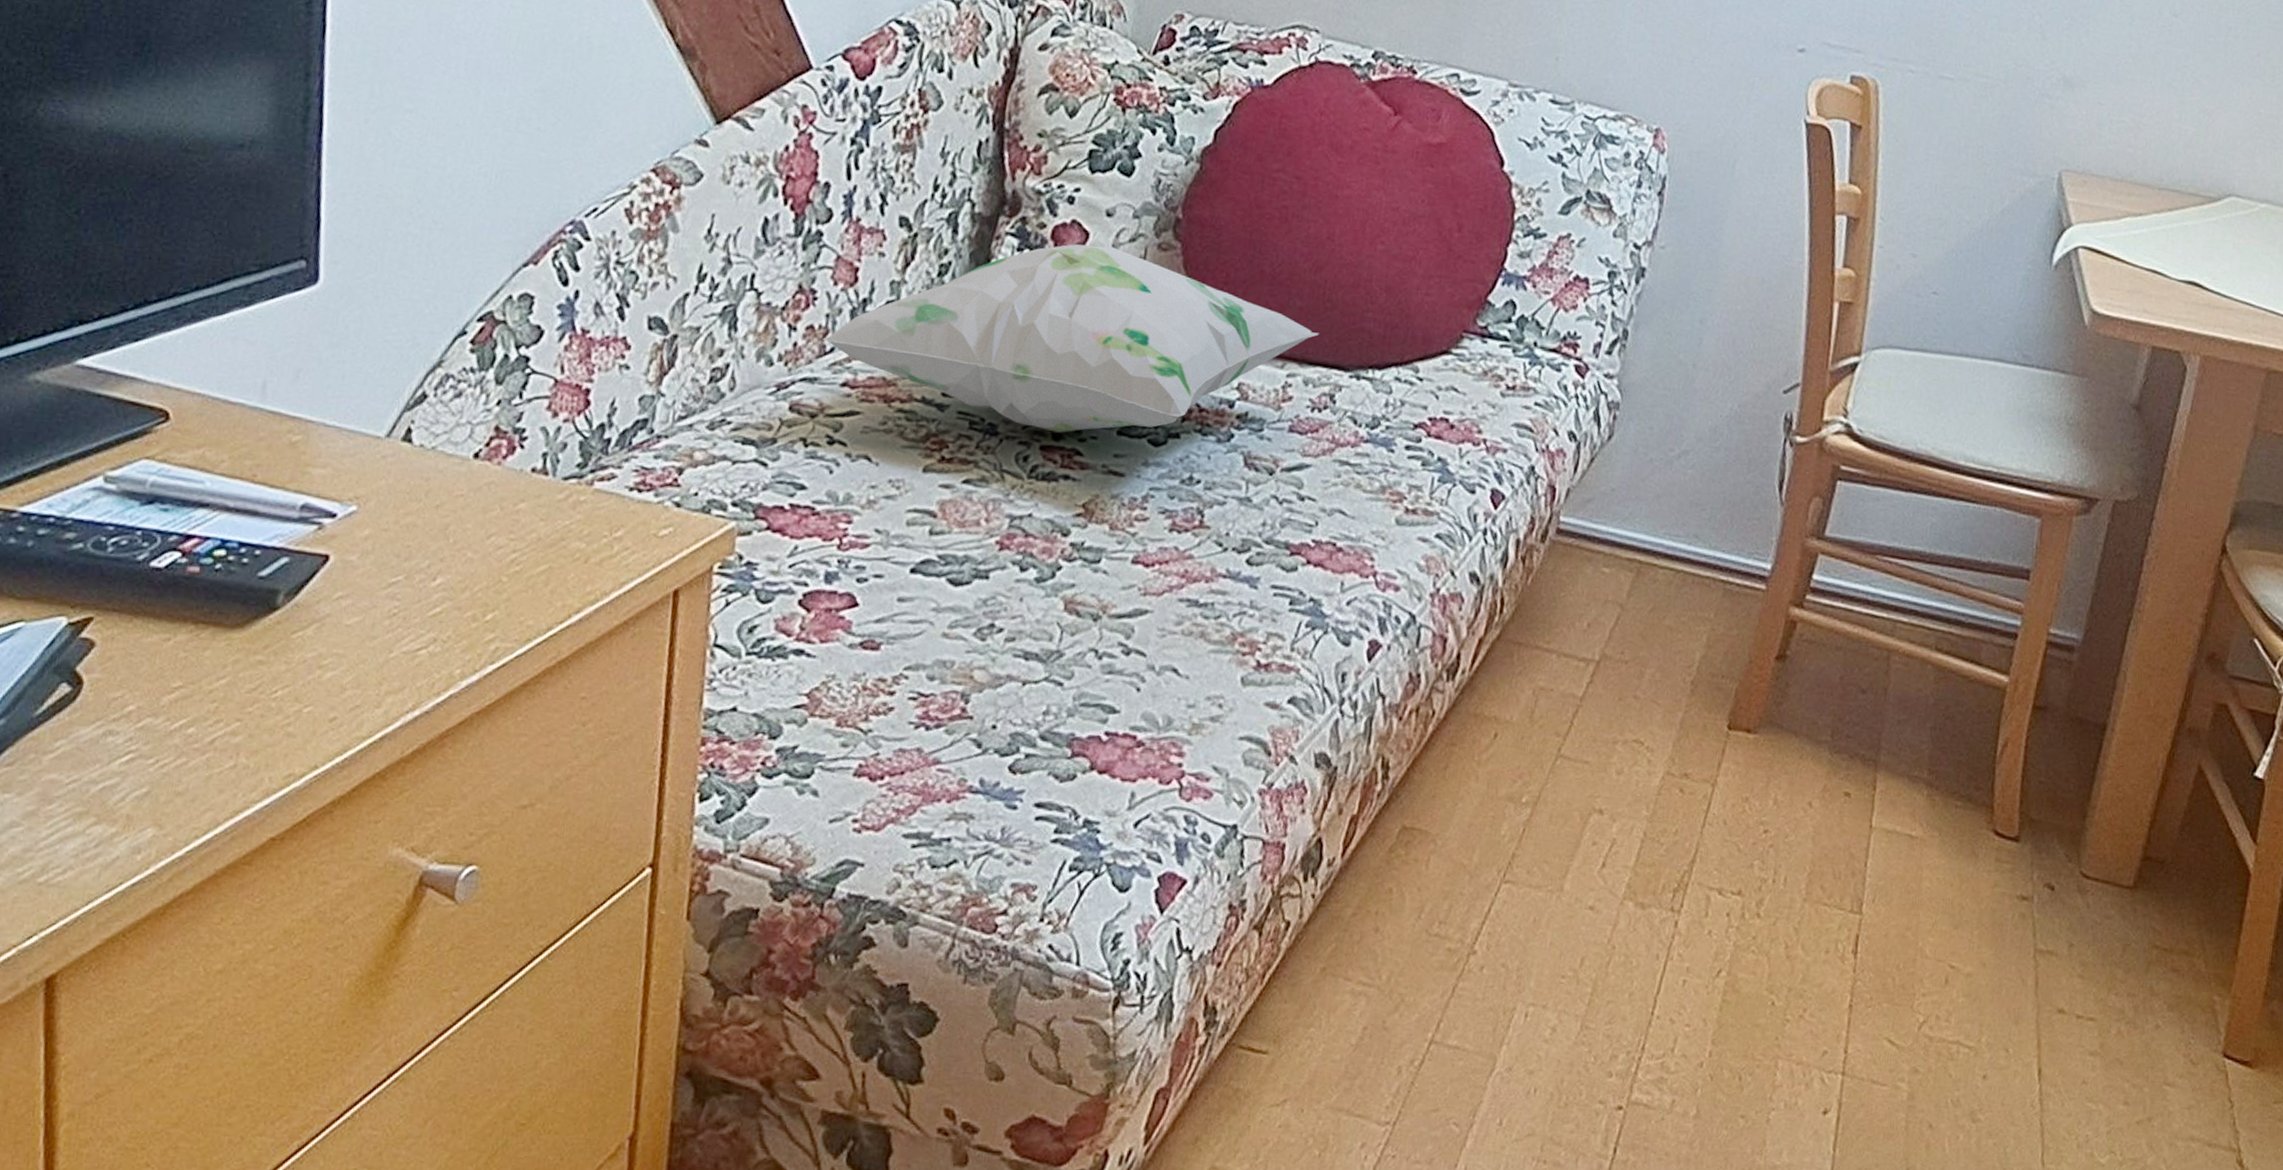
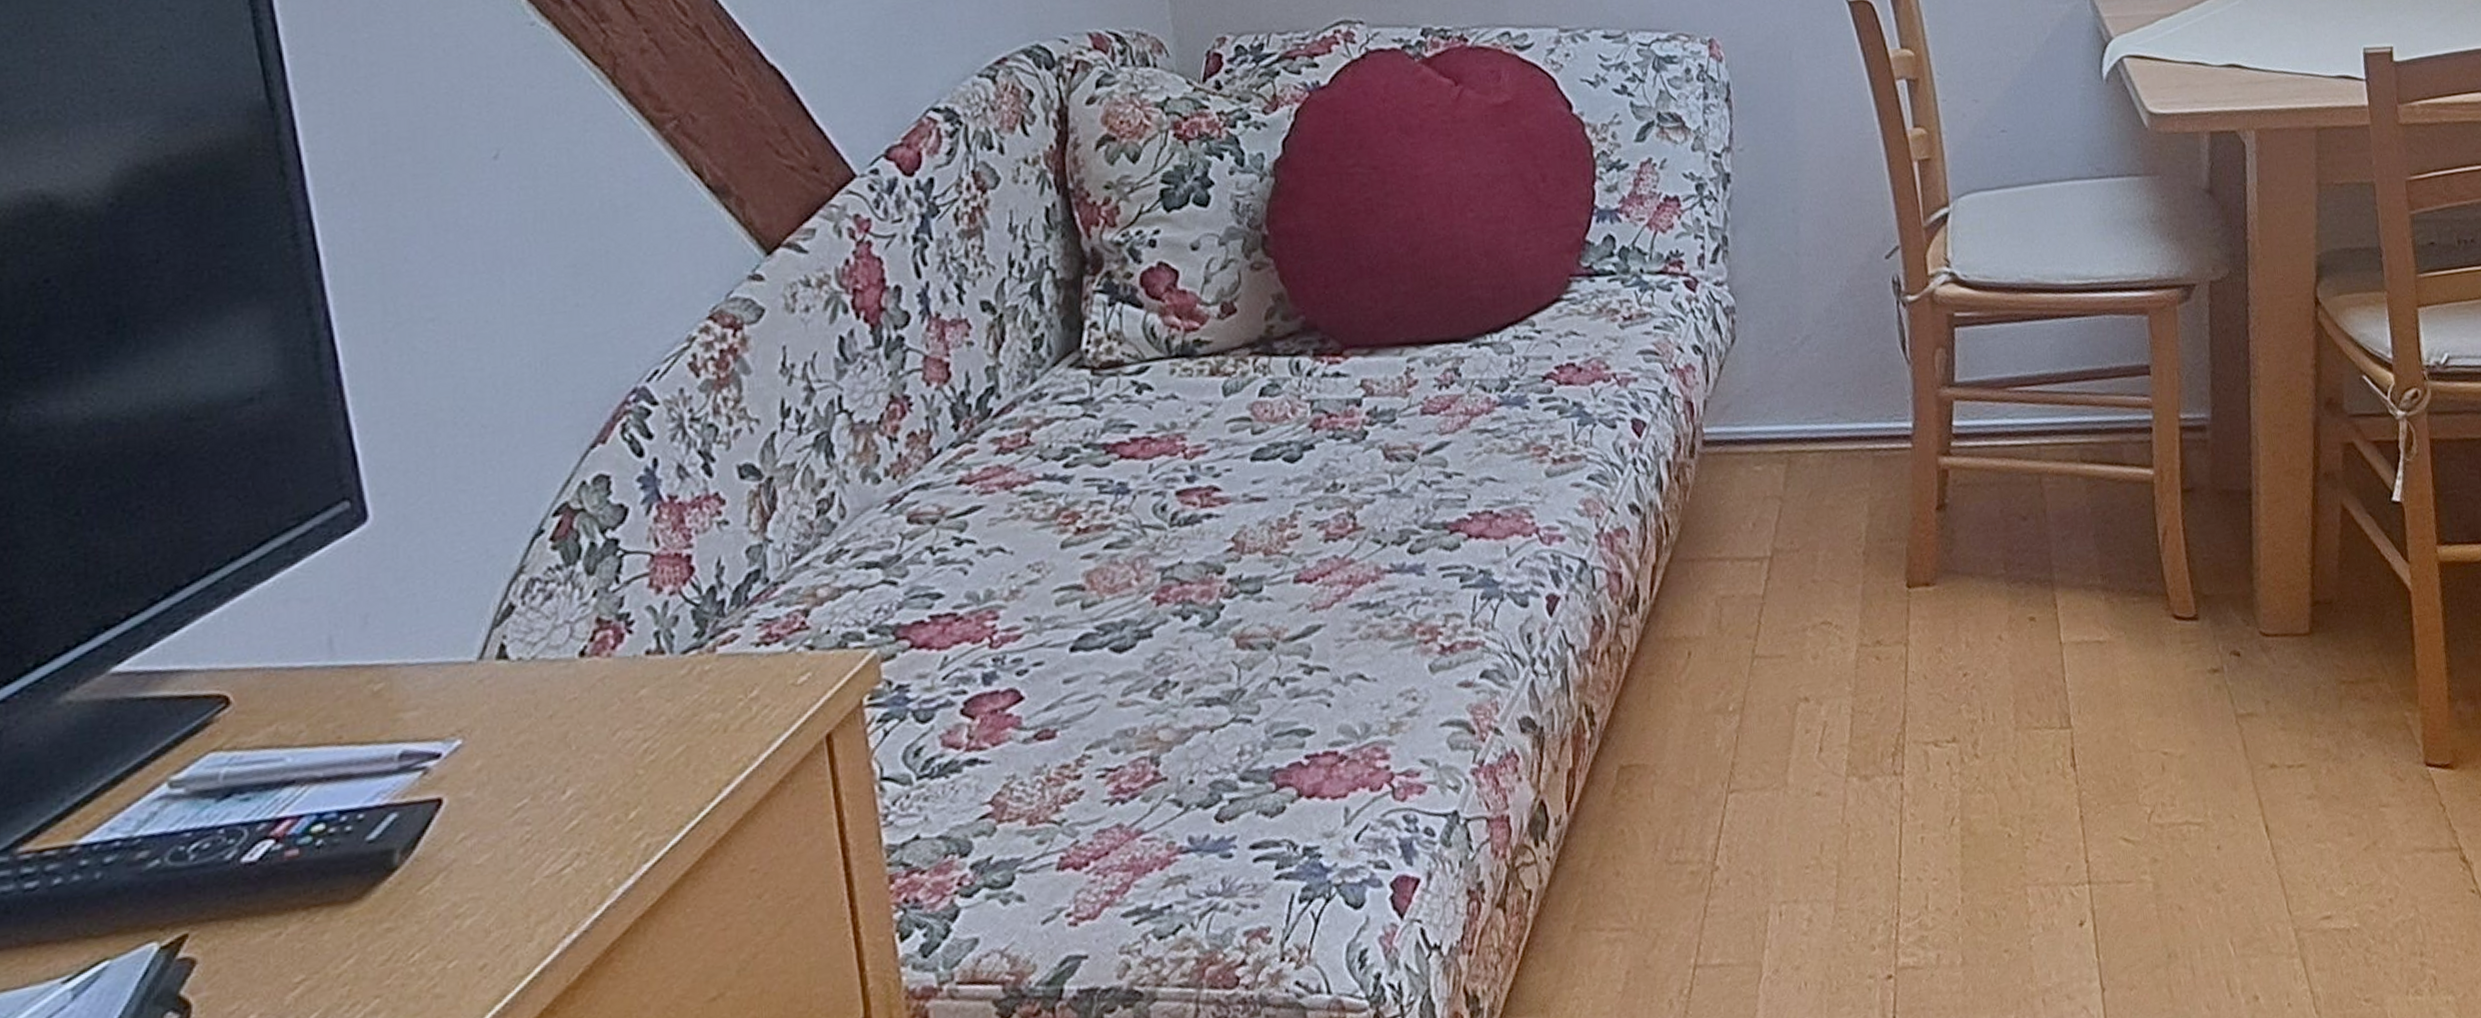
decorative pillow: present [822,244,1319,433] -> none [926,279,1430,476]

